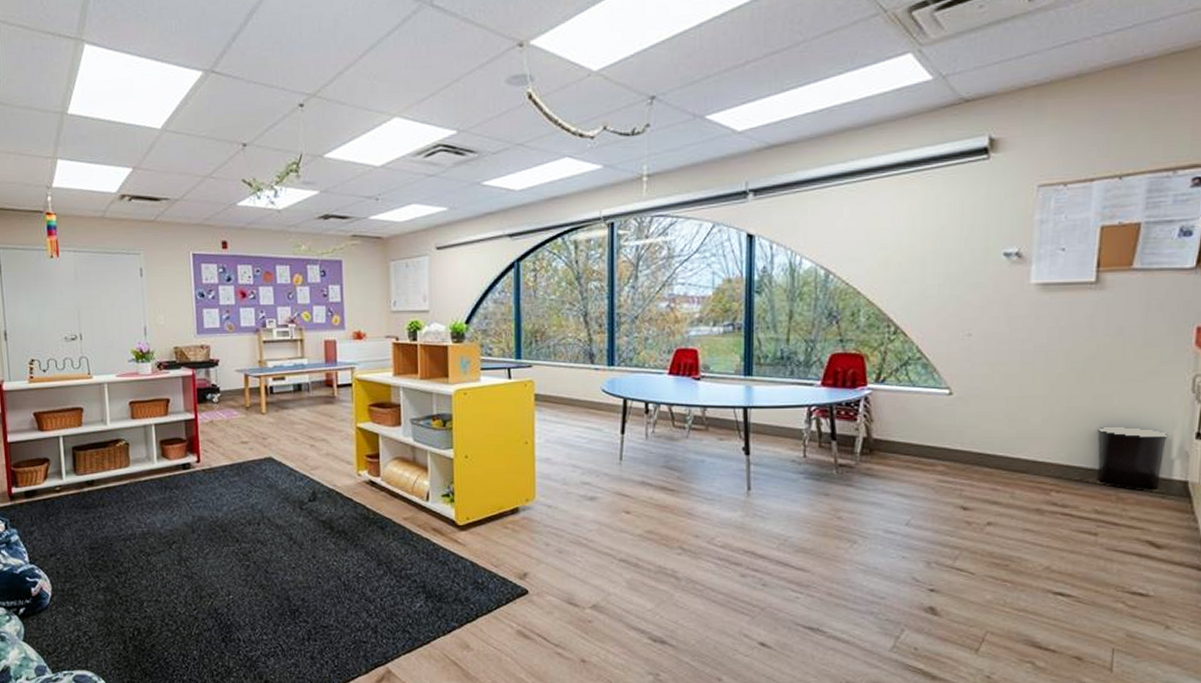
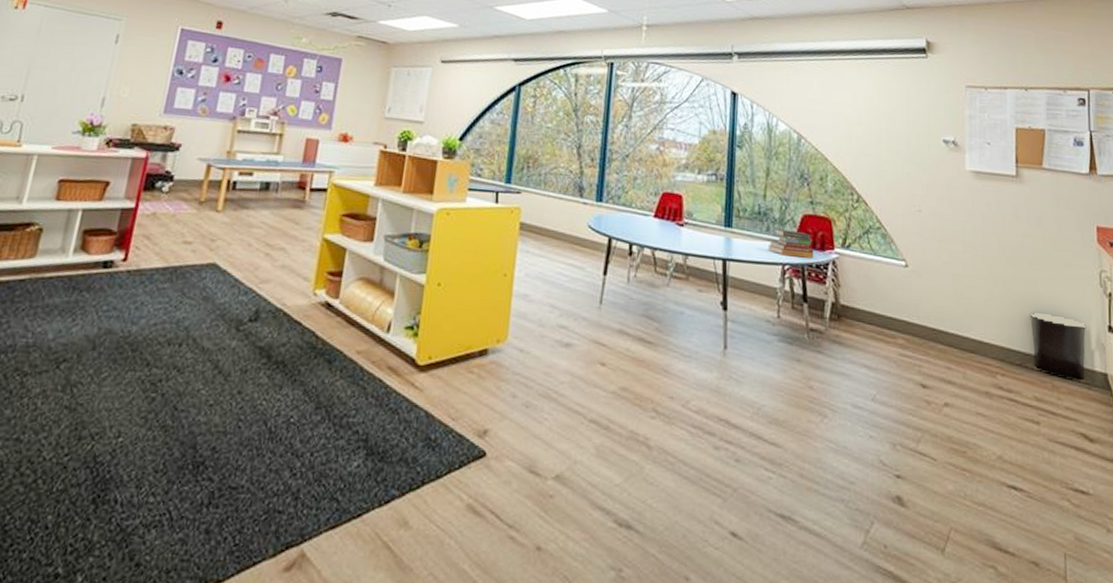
books: none [793,371,844,397] -> present [768,228,814,259]

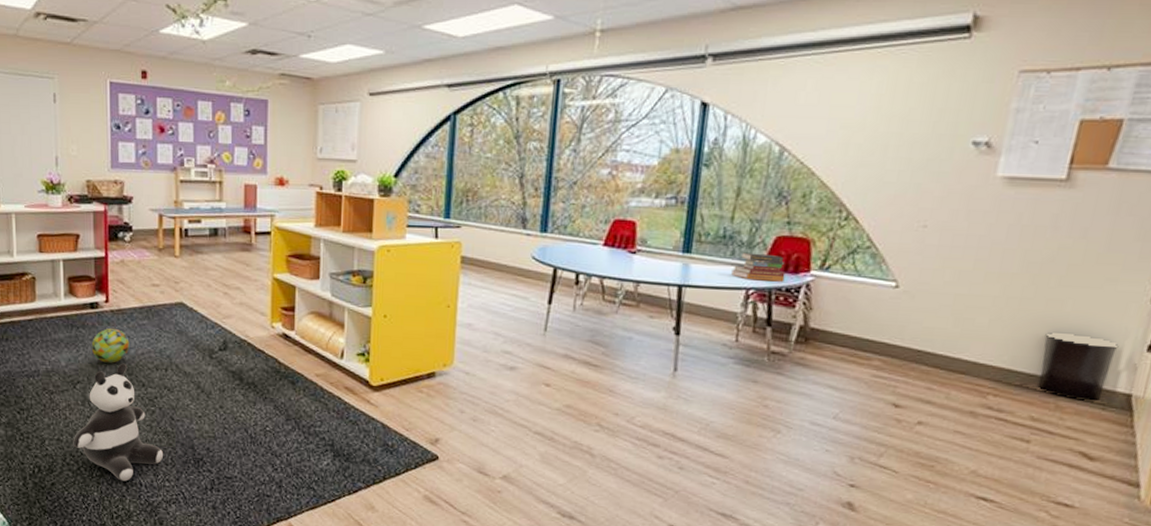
stuffed animal: none [35,336,156,498] -> present [73,363,164,481]
toy ball: none [91,291,143,336] -> present [91,327,130,363]

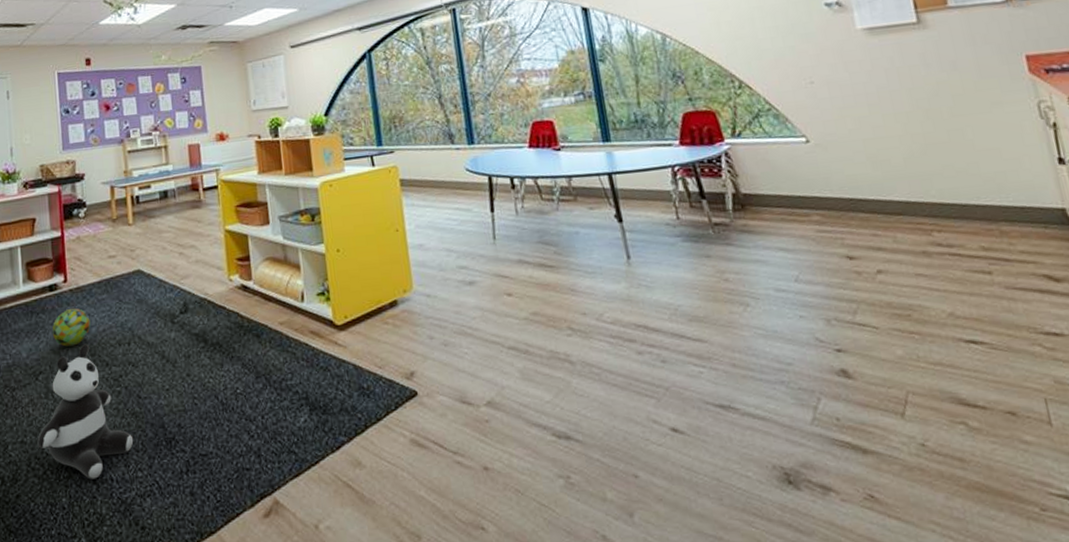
books: present [731,252,786,282] -> none [652,130,704,158]
waste bin: present [1039,333,1119,402] -> none [960,161,1038,223]

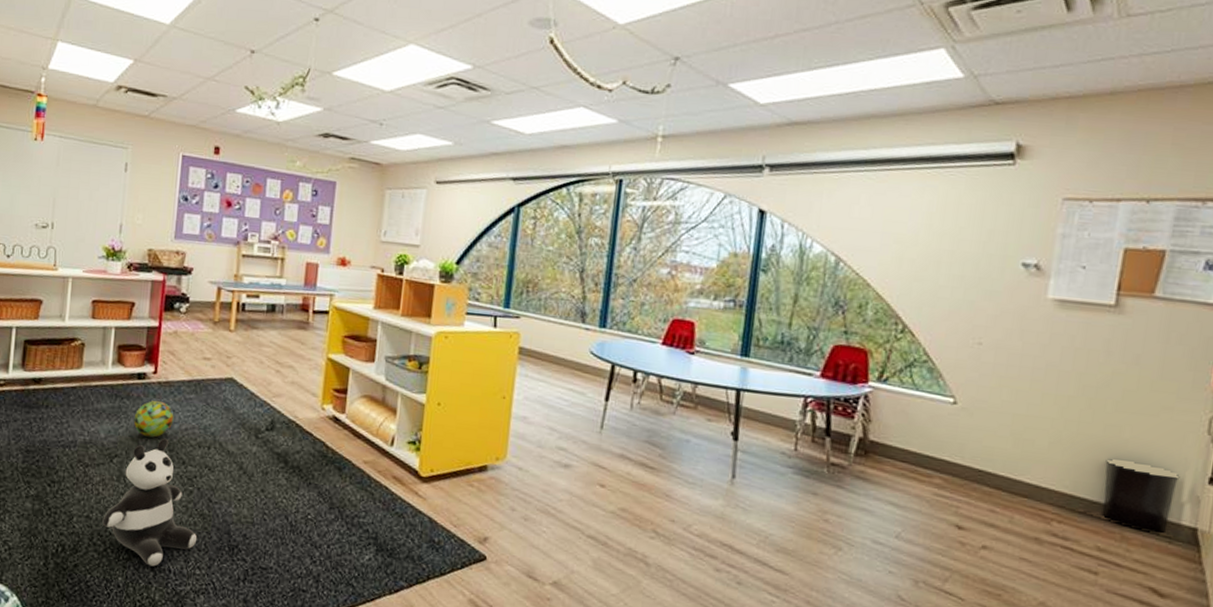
waste bin: none [960,161,1038,223] -> present [1103,459,1180,534]

